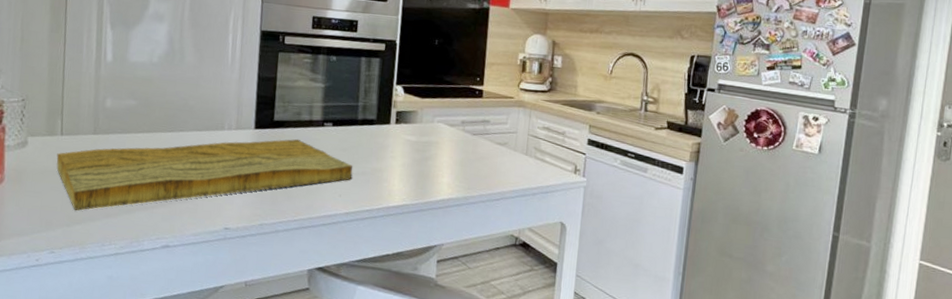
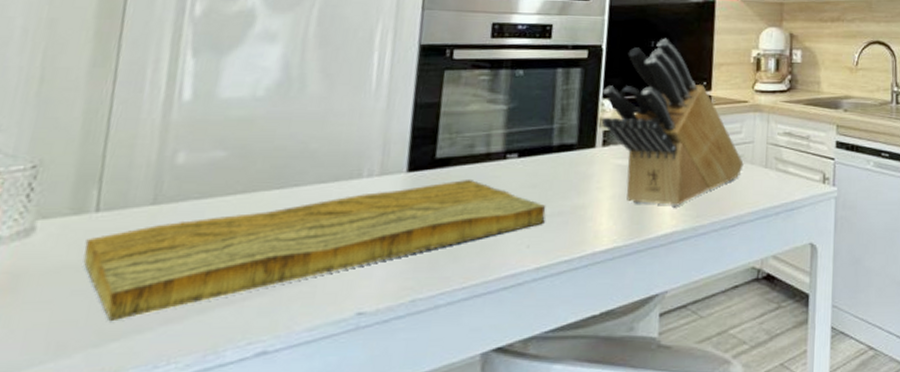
knife block: none [395,38,508,179] -> present [601,38,744,206]

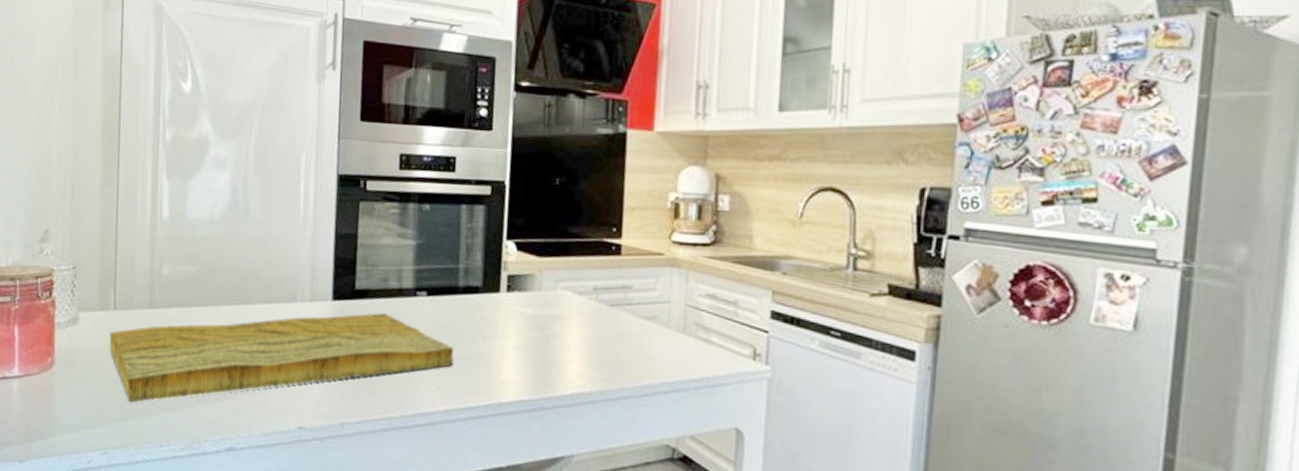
knife block: present [601,38,744,206] -> none [505,175,658,366]

